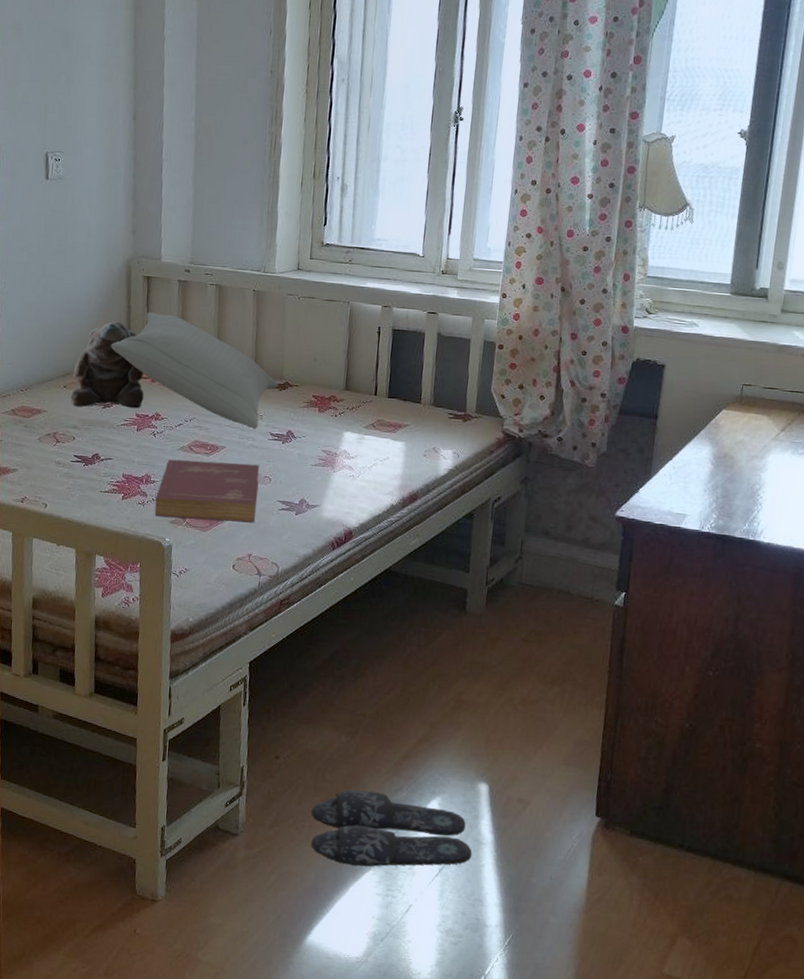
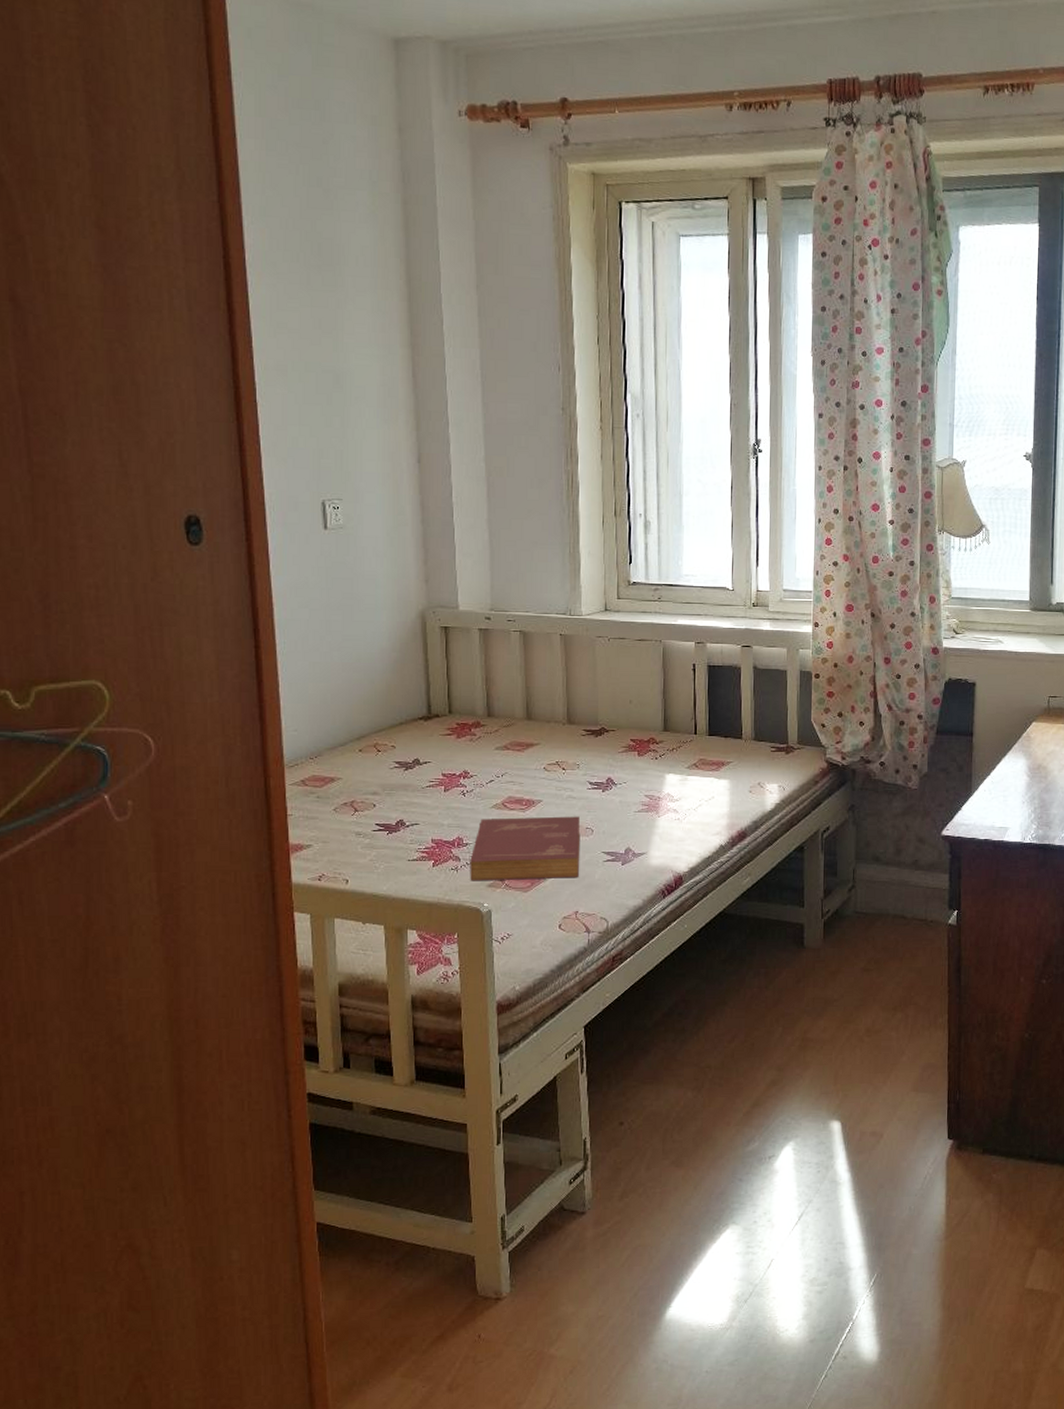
stuffed animal: present [70,321,144,409] -> none [367,677,450,770]
pillow: present [110,312,279,428] -> none [408,664,594,778]
slippers: present [311,790,472,867] -> none [662,1146,830,1227]

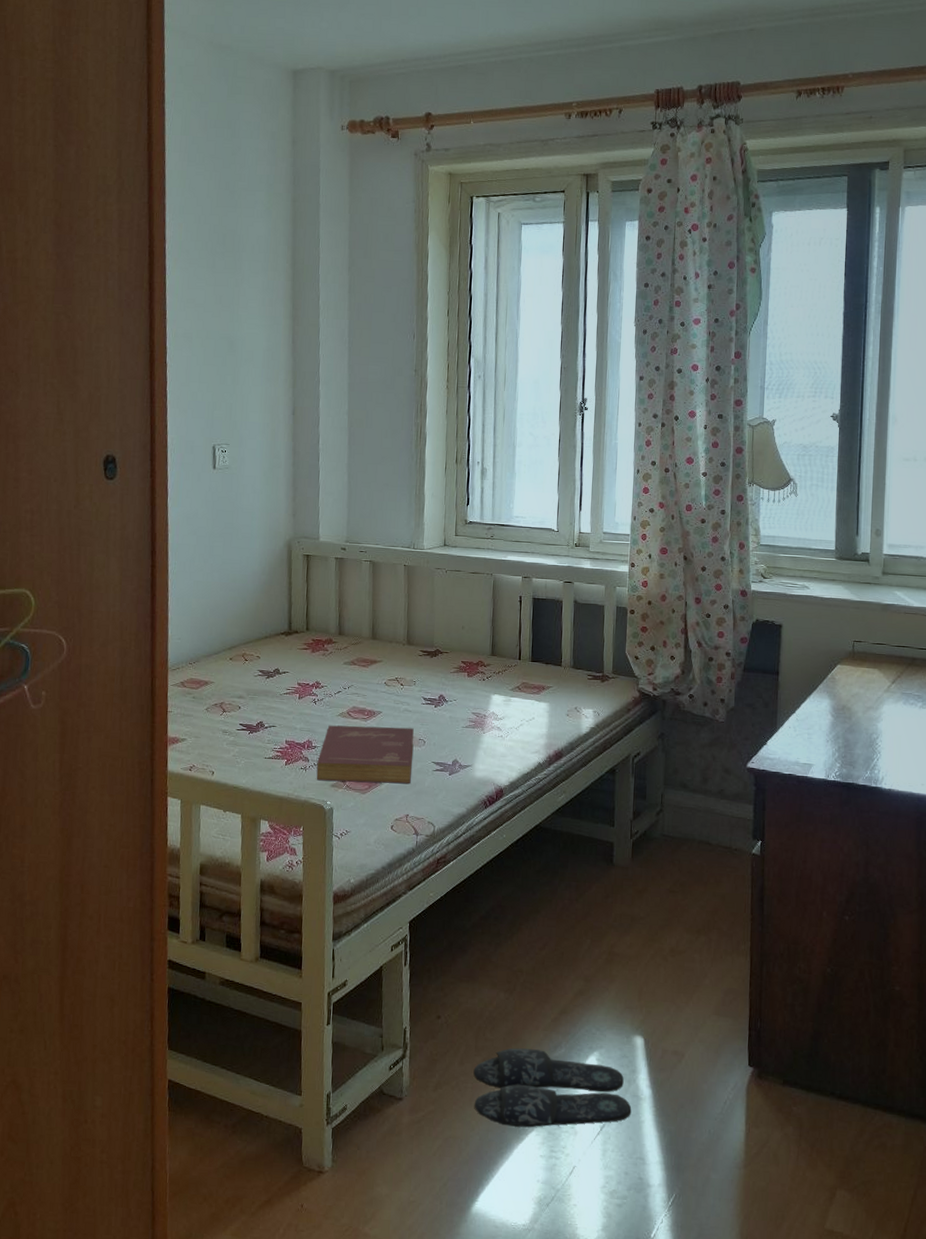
slippers: none [662,1146,830,1227] -> present [473,1048,632,1128]

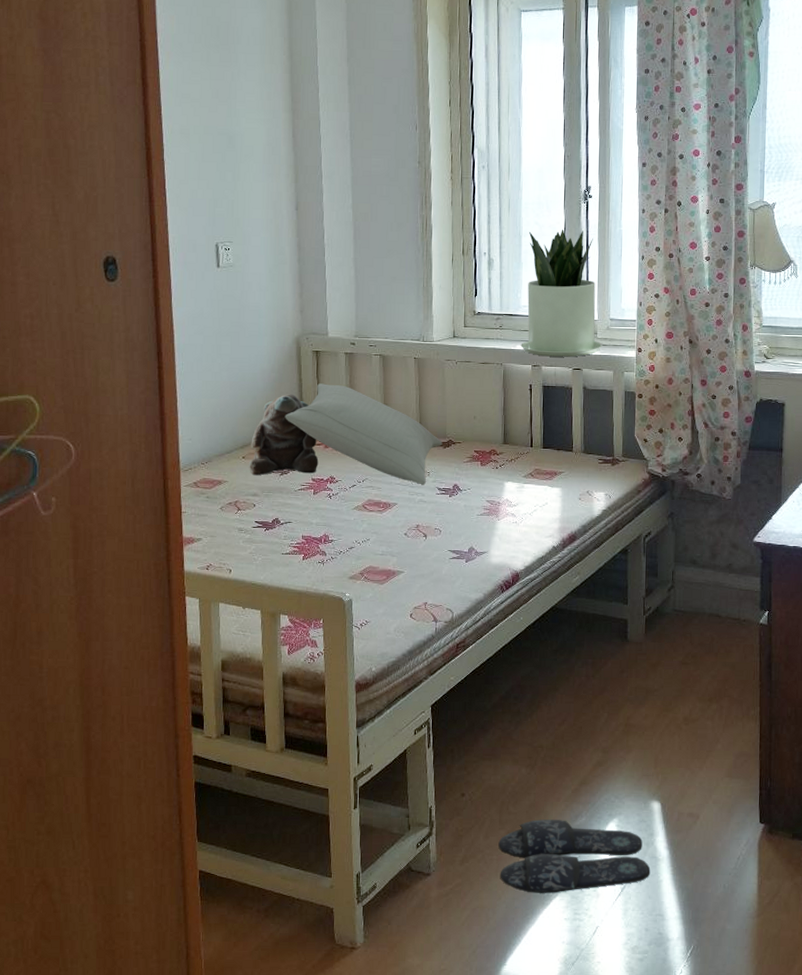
stuffed animal: none [236,597,305,678] -> present [249,394,319,475]
pillow: none [273,587,430,693] -> present [284,383,443,484]
book: present [316,725,414,784] -> none [334,518,430,574]
planter: none [512,440,595,570] -> present [521,229,603,357]

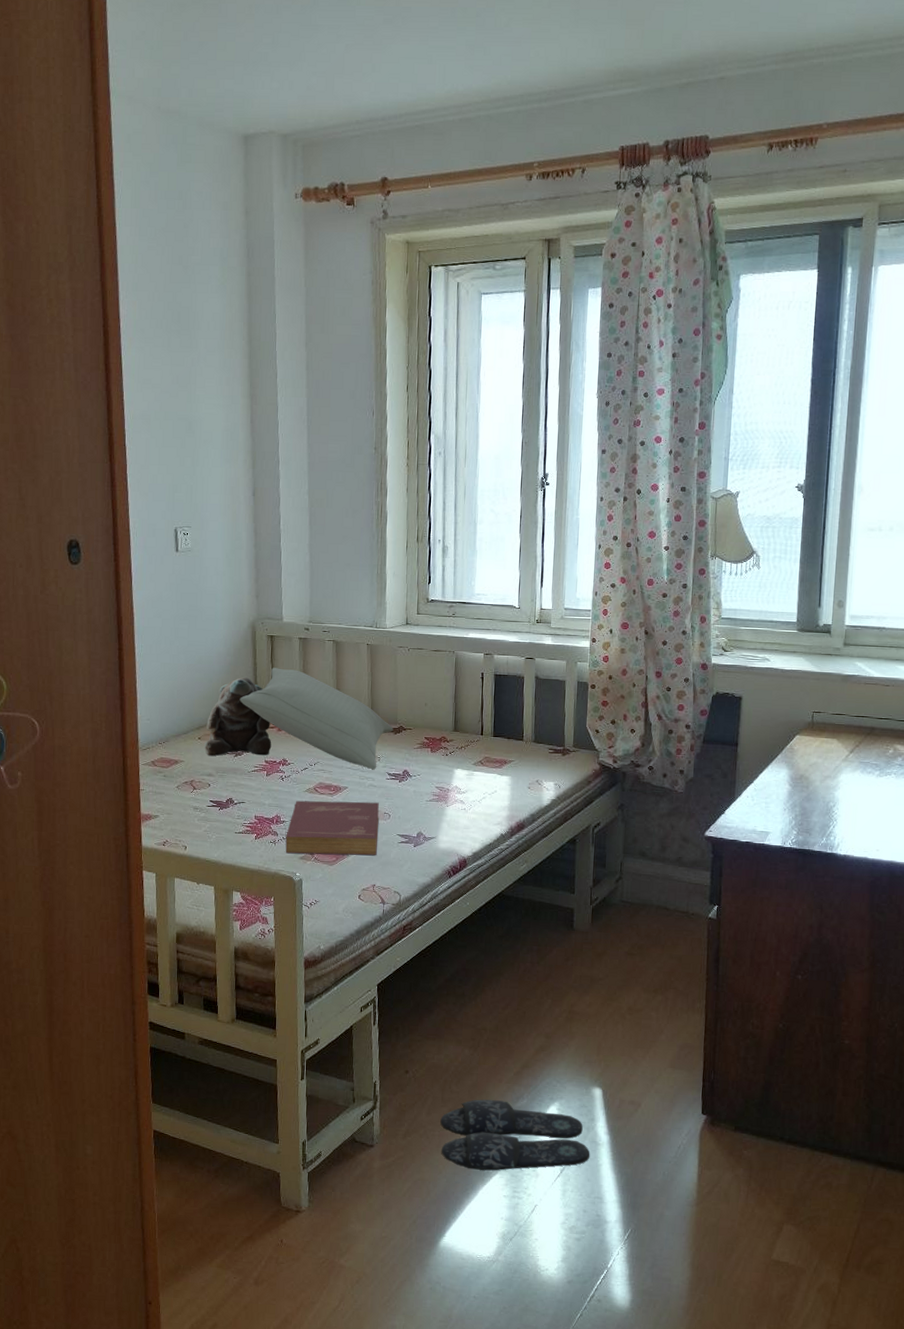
book: none [334,518,430,574] -> present [285,800,379,856]
planter: present [521,229,603,357] -> none [473,516,556,646]

